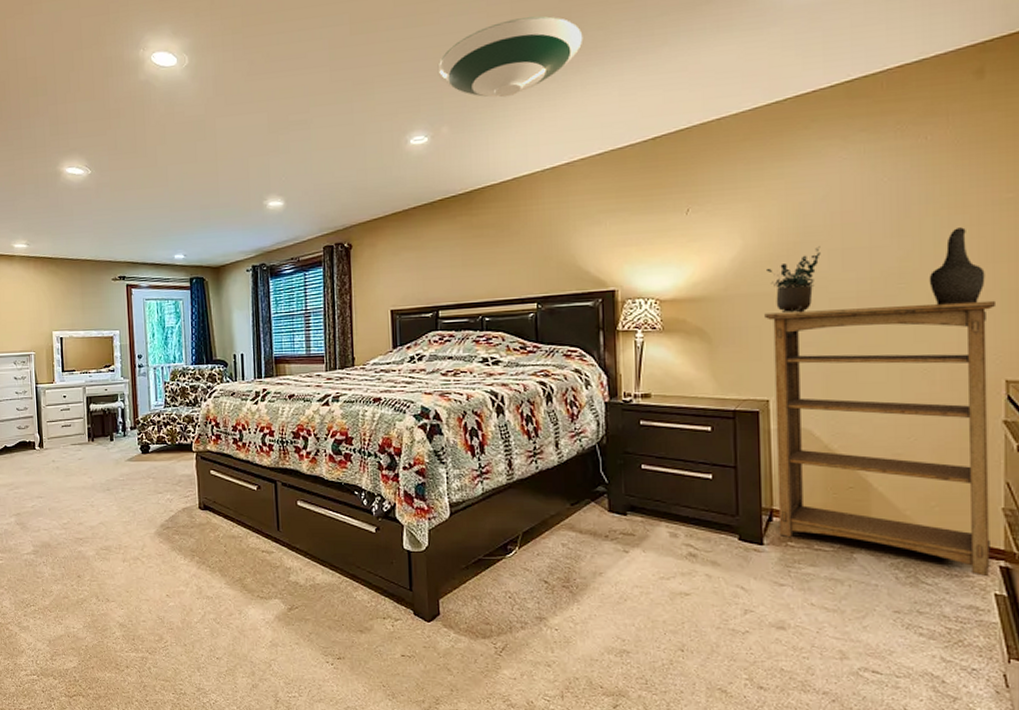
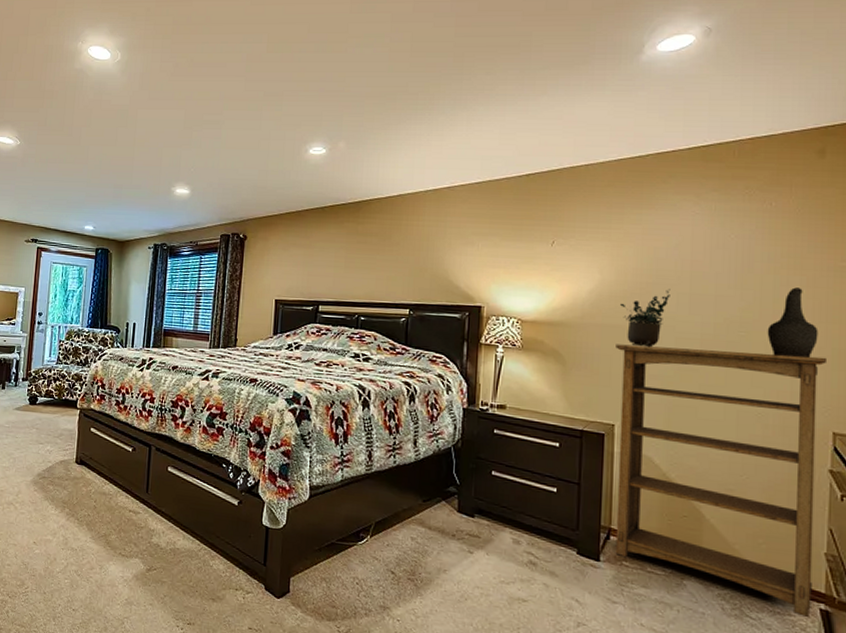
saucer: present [437,16,583,98] -> none [341,56,473,123]

